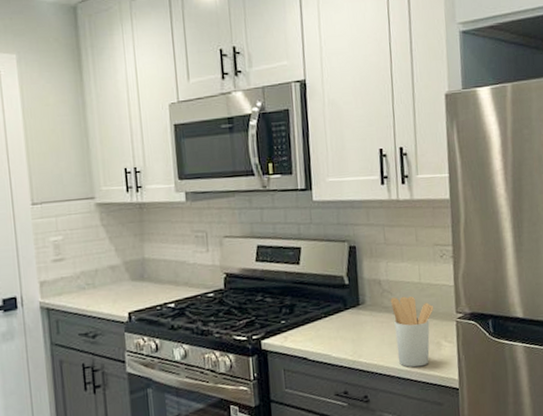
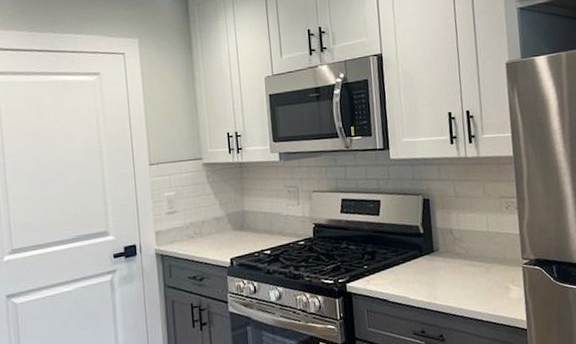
utensil holder: present [390,296,434,368] -> none [461,244,502,309]

